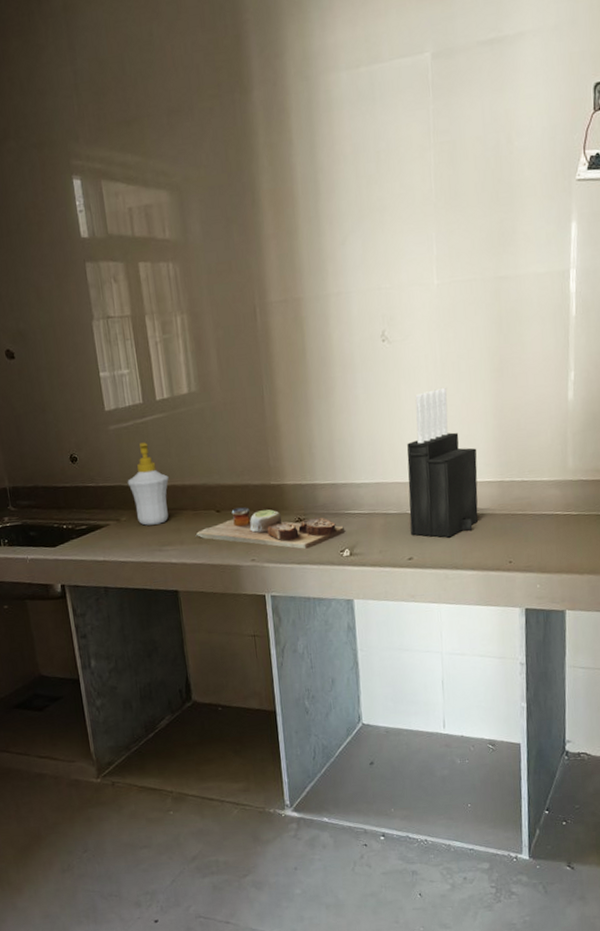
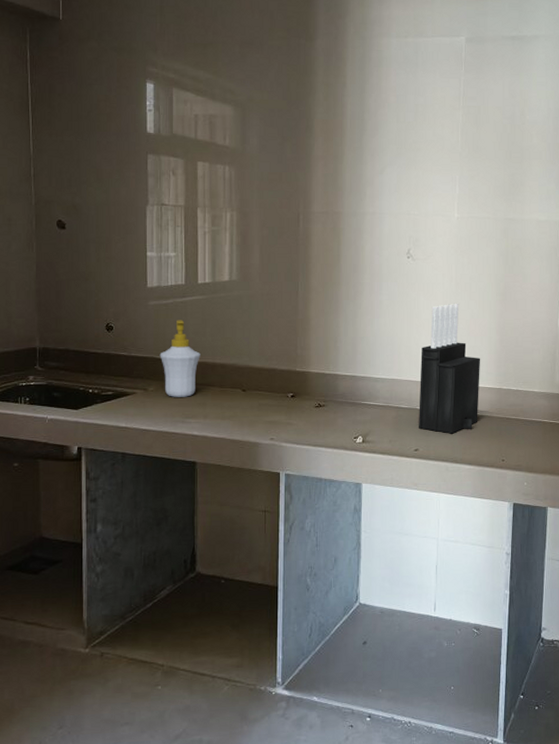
cutting board: present [194,507,344,549] -> none [218,389,359,433]

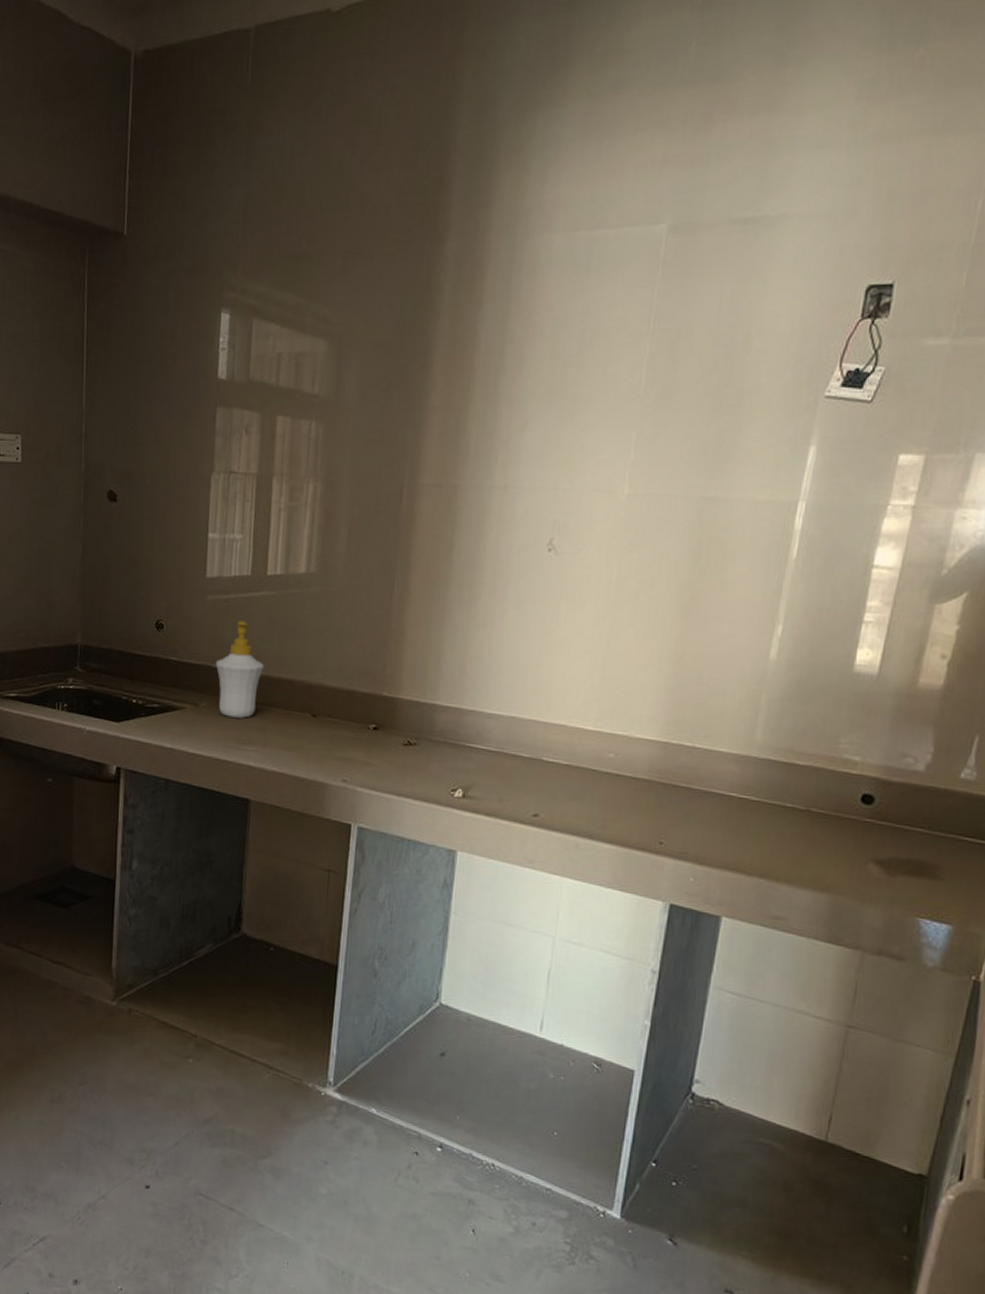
knife block: present [419,303,481,434] -> none [542,617,643,799]

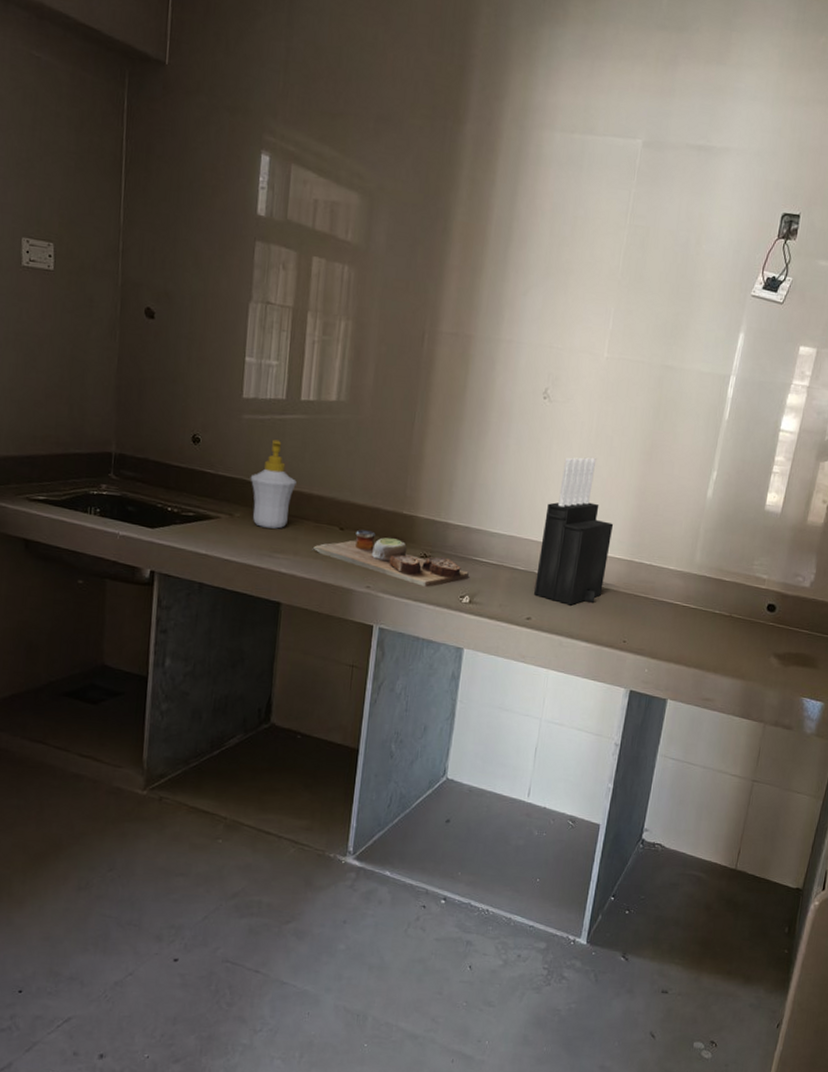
cutting board: none [280,716,461,780] -> present [310,530,469,587]
knife block: none [542,617,643,799] -> present [534,457,614,605]

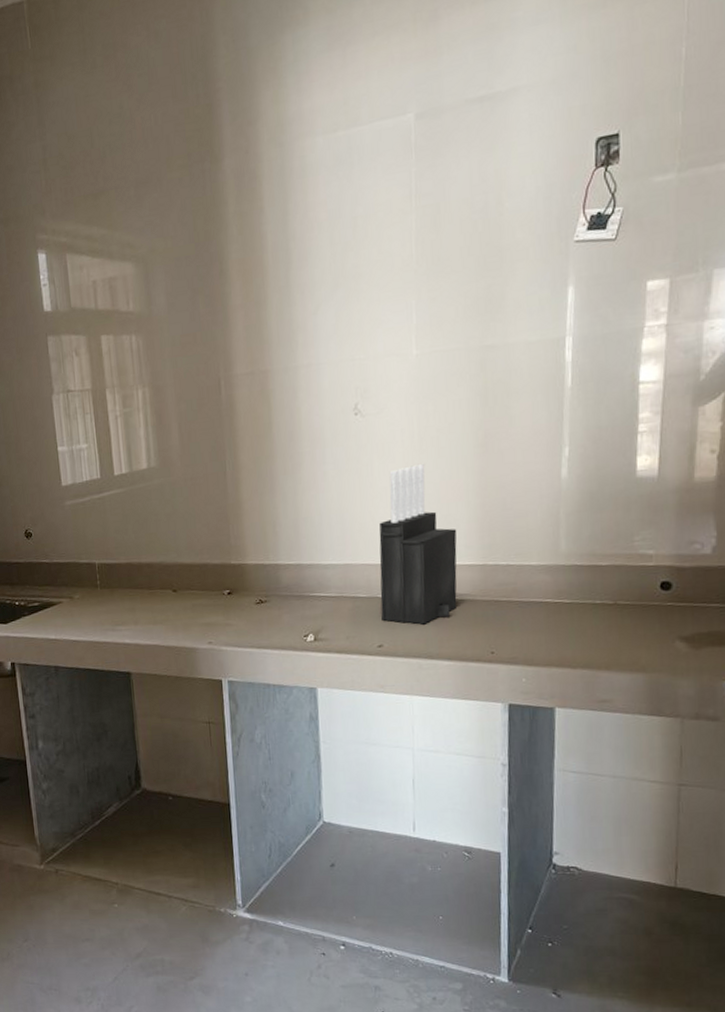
soap bottle: present [250,439,297,529] -> none [82,518,125,604]
cutting board: present [310,530,469,587] -> none [149,587,309,633]

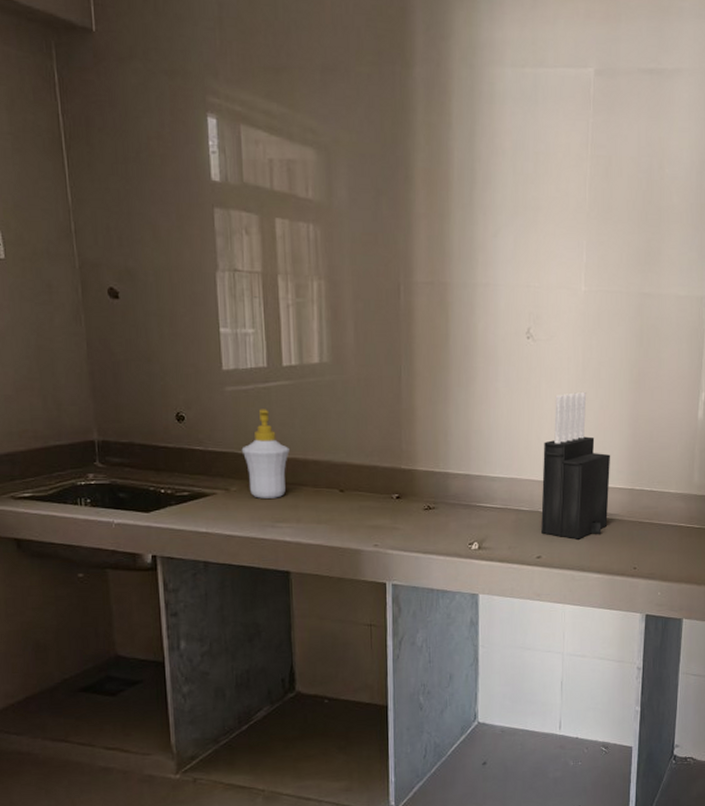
soap bottle: none [82,518,125,604] -> present [241,409,290,498]

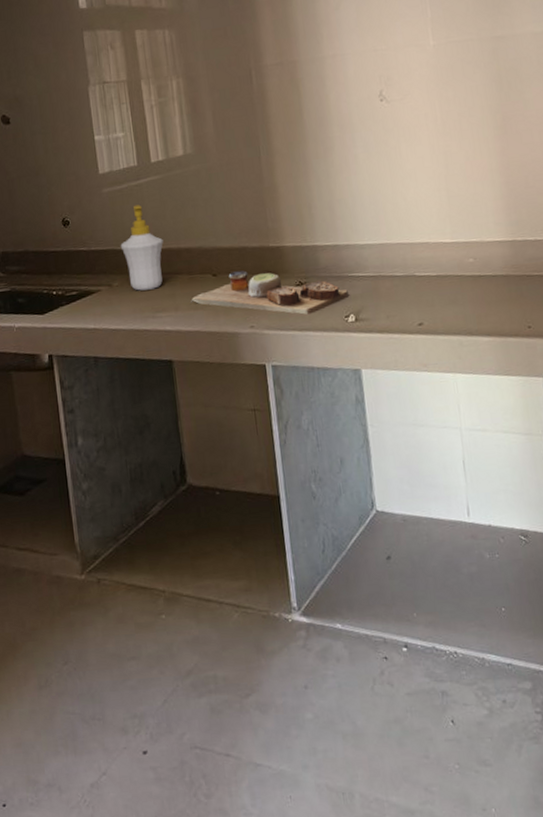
cutting board: none [313,489,474,538] -> present [190,270,349,315]
knife block: present [541,391,611,539] -> none [411,145,491,301]

